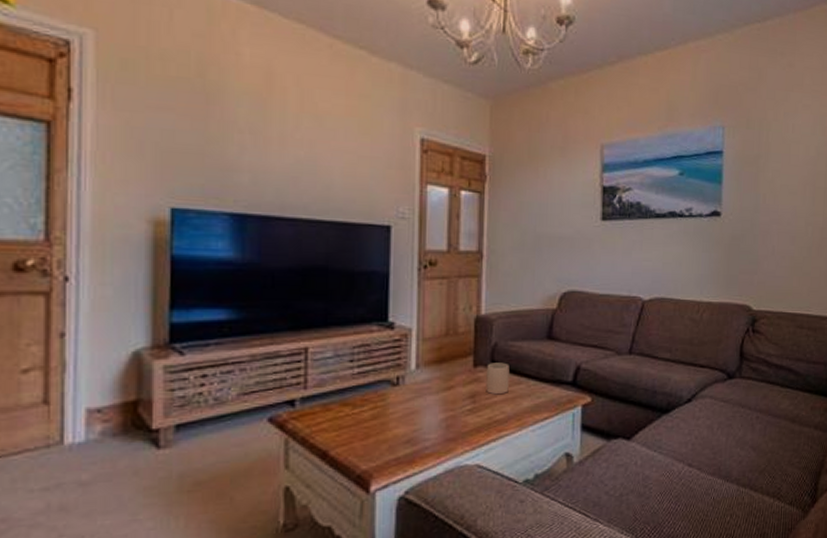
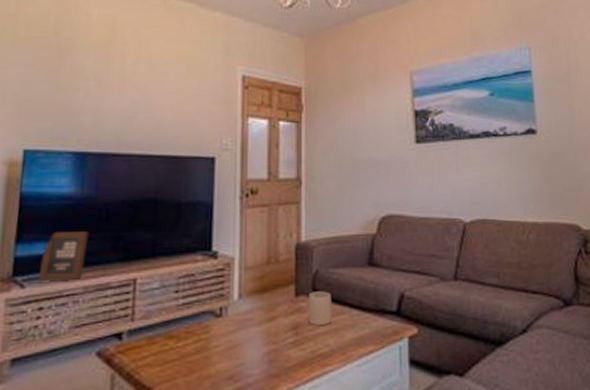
picture frame: none [199,298,253,349] -> present [38,232,89,282]

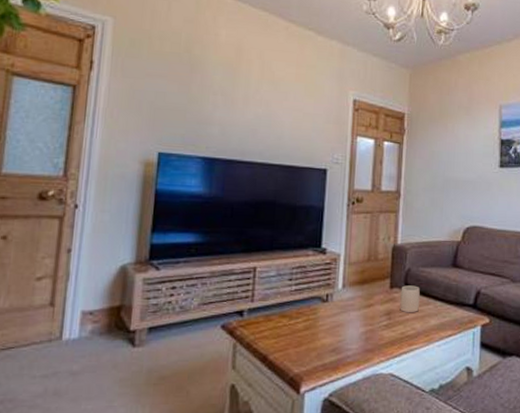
picture frame: present [38,232,89,282] -> none [171,225,216,267]

